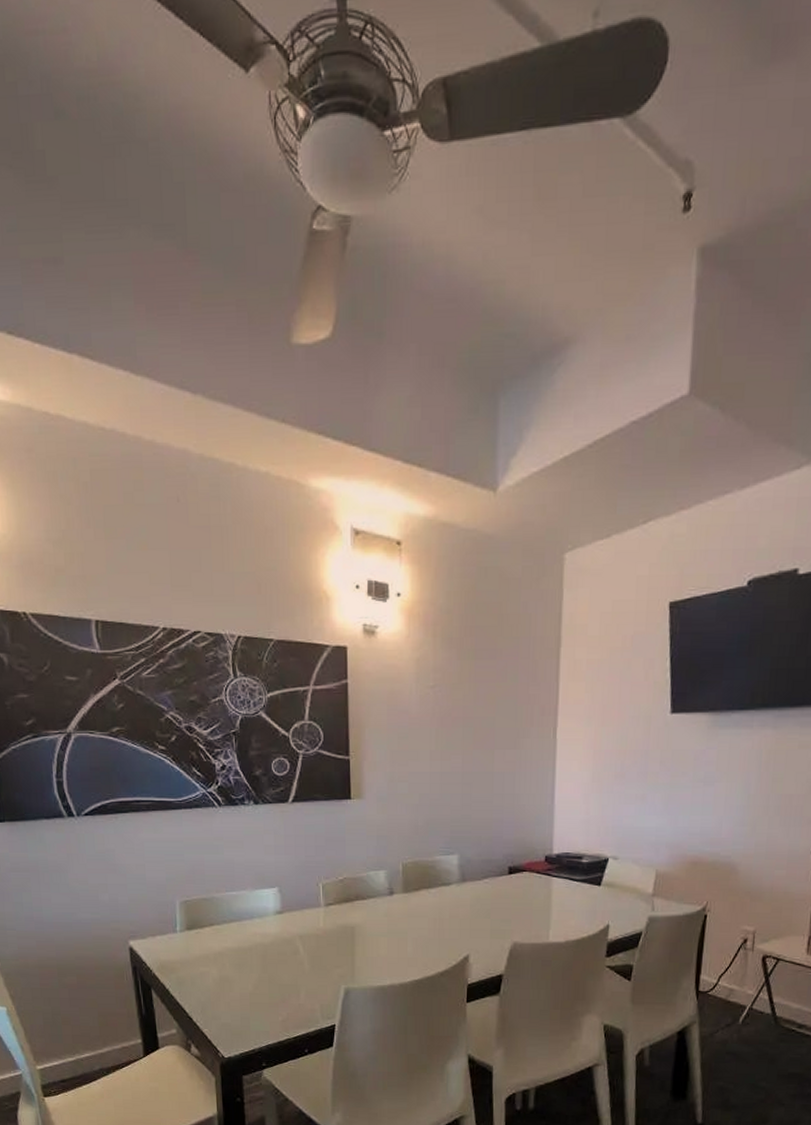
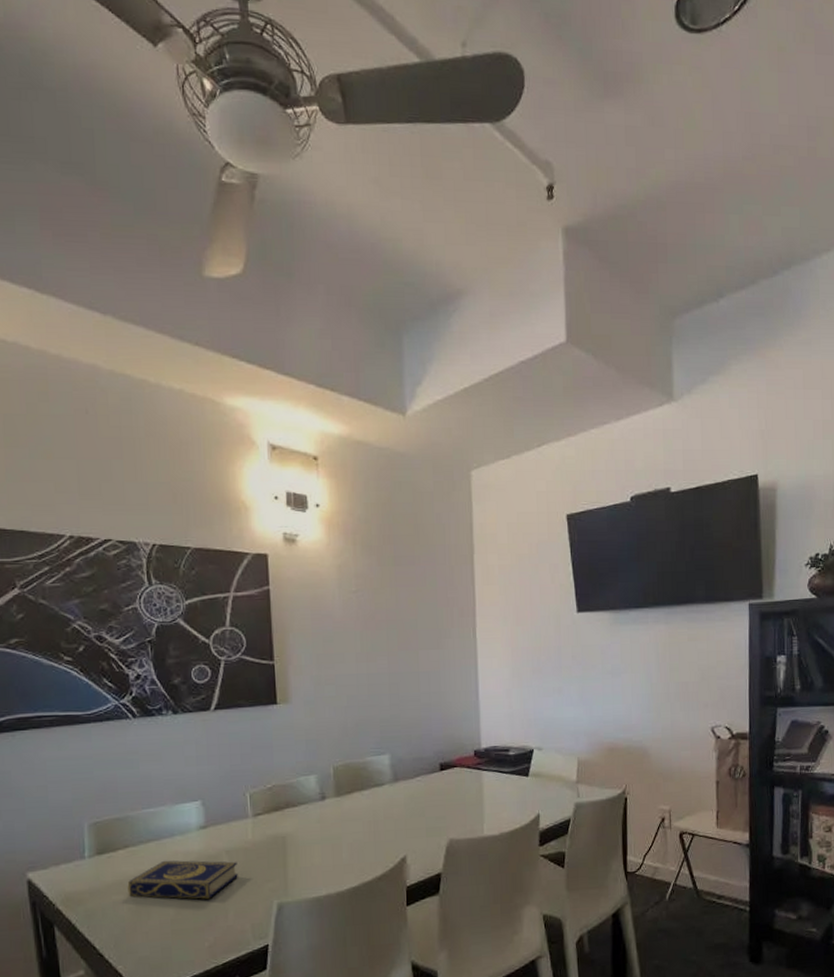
book: none [212,940,310,978] -> present [127,860,238,899]

